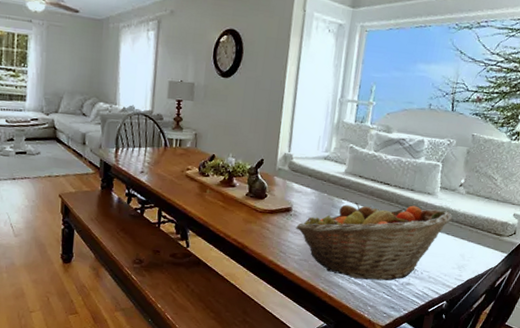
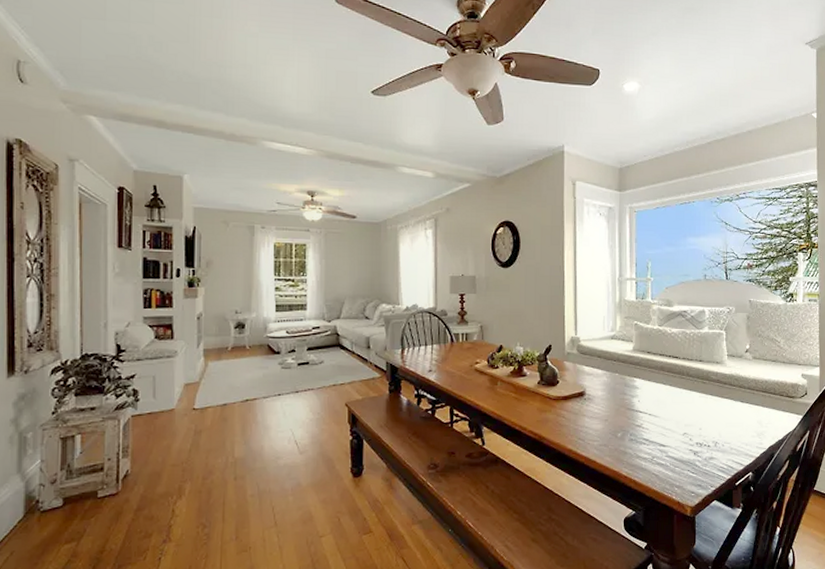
fruit basket: present [296,202,453,281] -> none [592,376,744,459]

